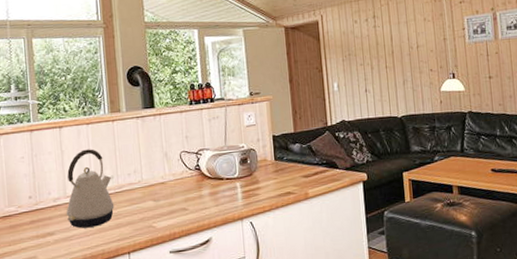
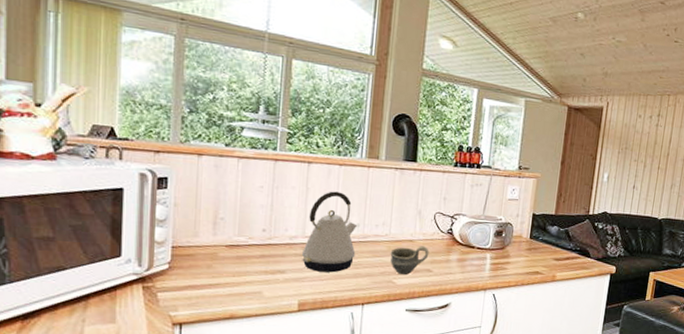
cup: none [145,186,182,218] -> present [390,246,429,275]

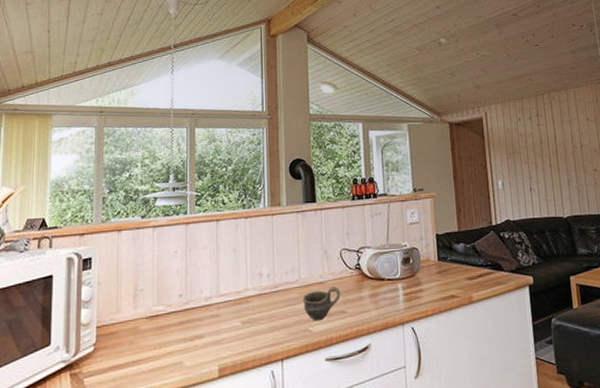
kettle: present [301,191,357,273] -> none [217,244,269,331]

